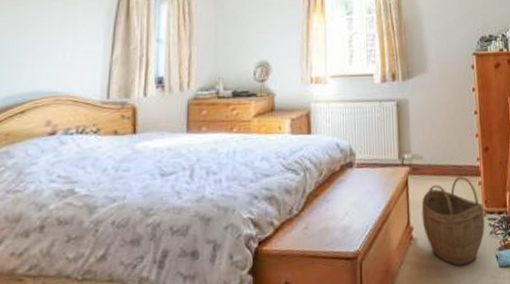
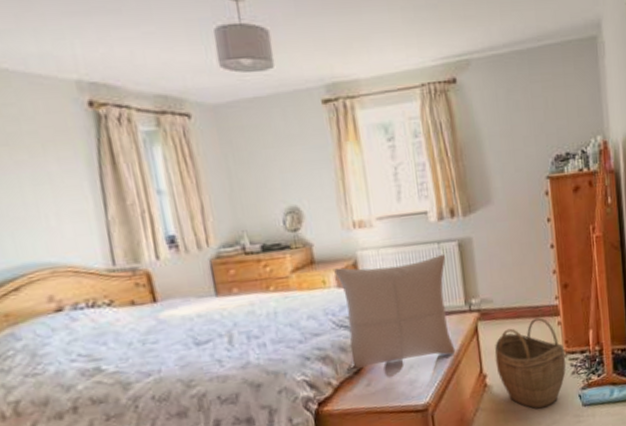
pillow: none [290,111,387,213] -> present [334,254,456,371]

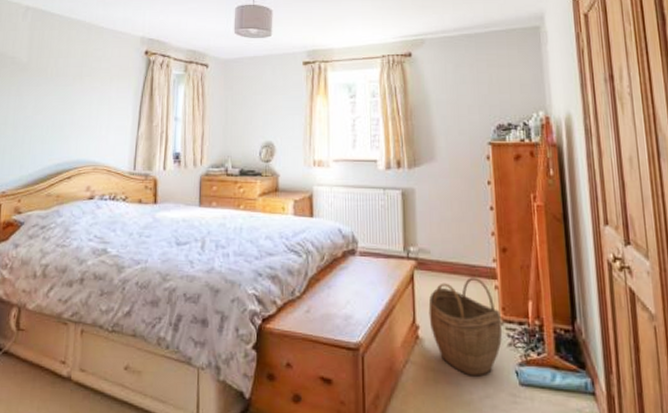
pillow: present [334,254,456,371] -> none [293,198,391,298]

